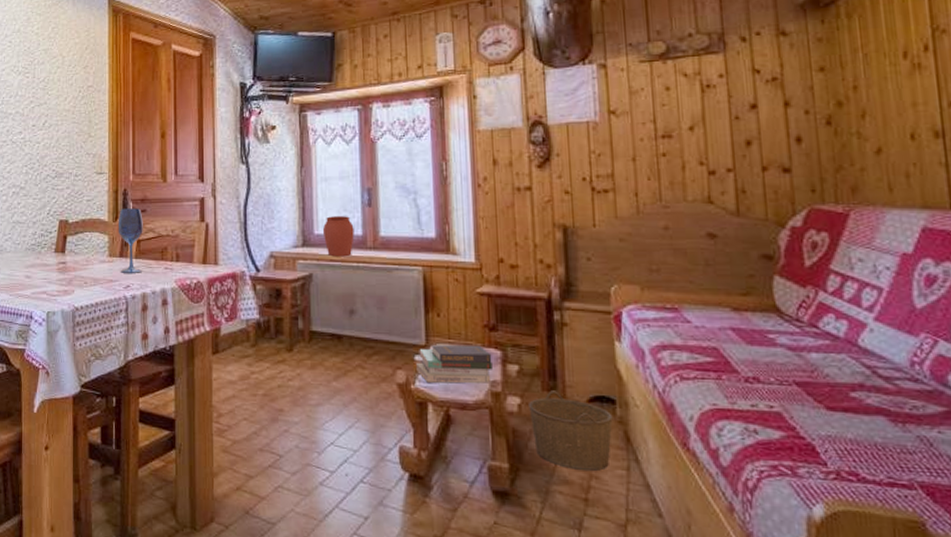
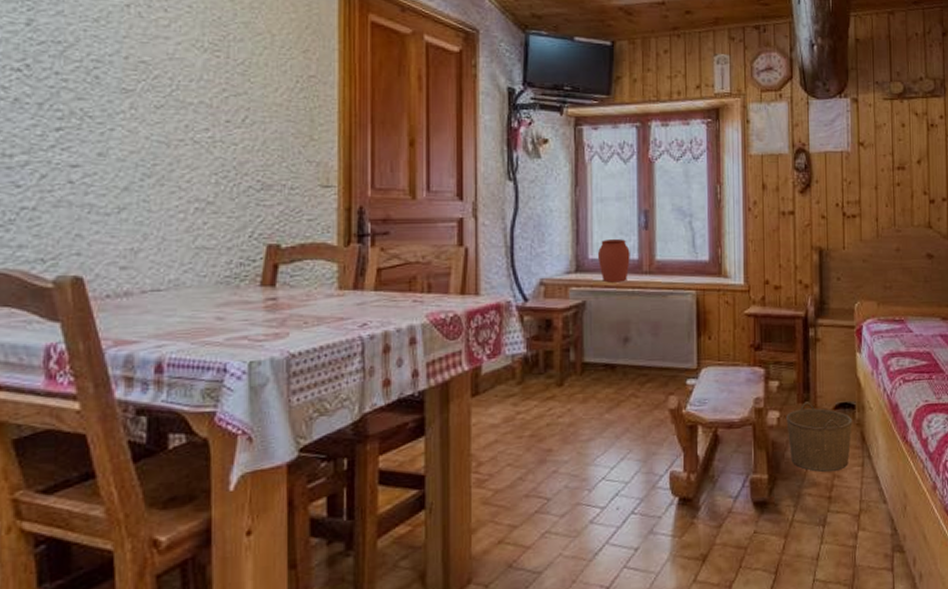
wineglass: present [118,208,143,273] -> none [350,230,385,309]
books: present [415,344,493,384] -> none [687,365,756,405]

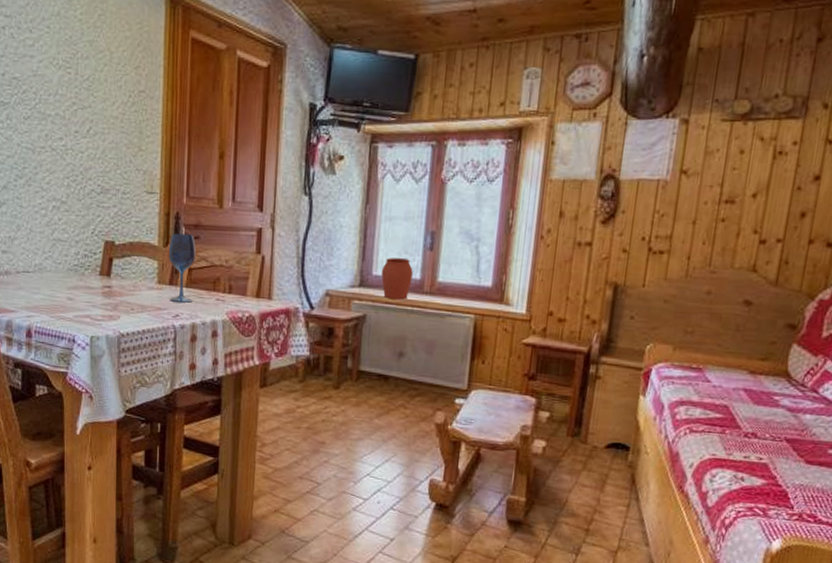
wineglass: none [350,230,385,309] -> present [168,233,196,303]
basket: present [786,402,853,472] -> none [551,436,625,507]

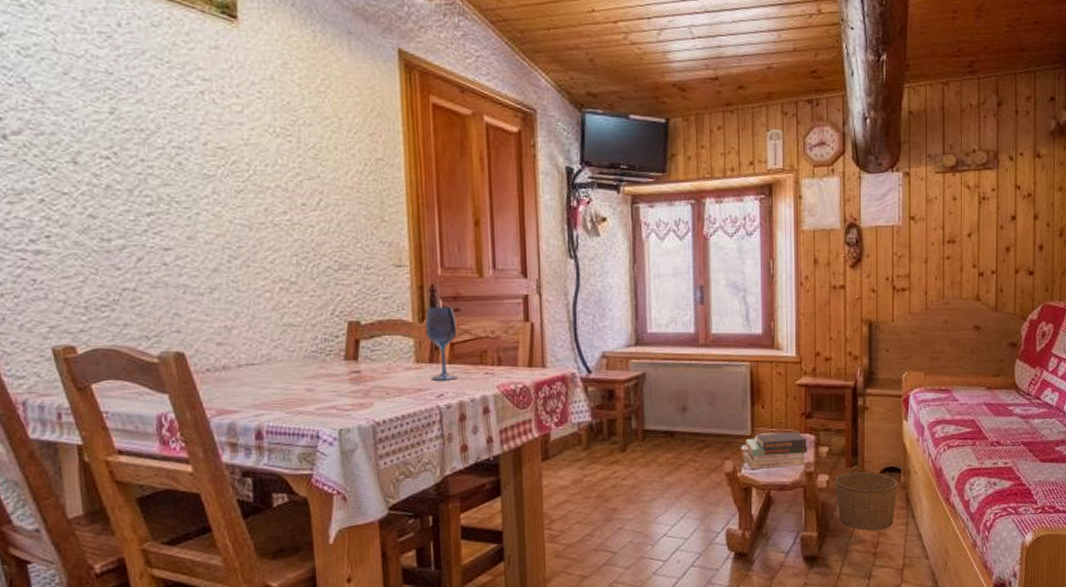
vase: present [381,258,413,300] -> none [655,314,687,355]
books: none [454,390,527,427] -> present [742,432,807,469]
basket: none [551,436,625,507] -> present [835,466,898,530]

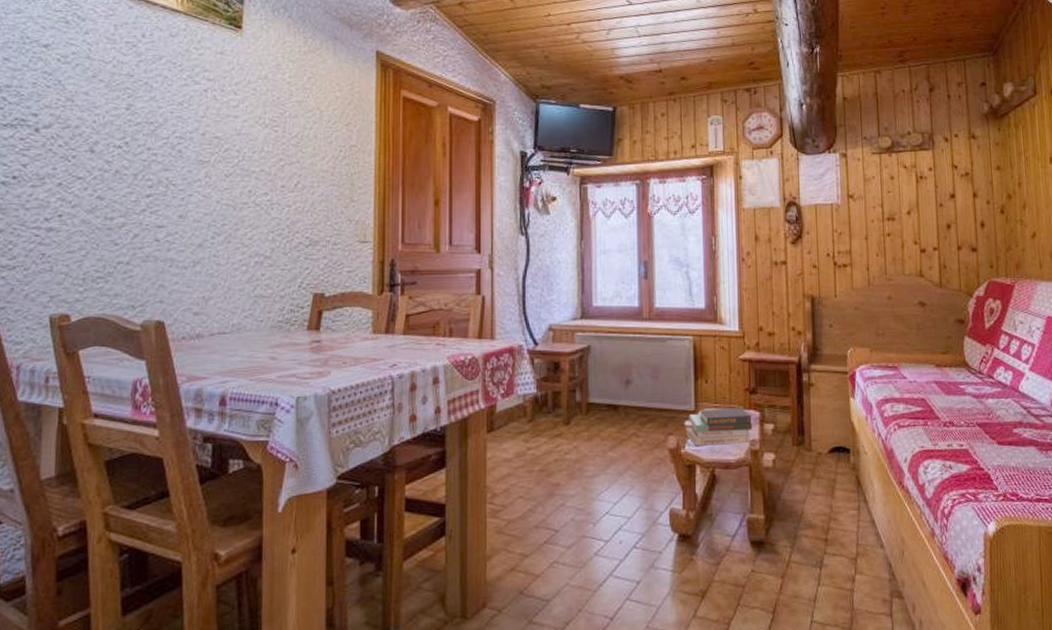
wineglass: present [425,307,457,381] -> none [383,280,413,351]
basket: present [835,466,898,530] -> none [782,445,848,514]

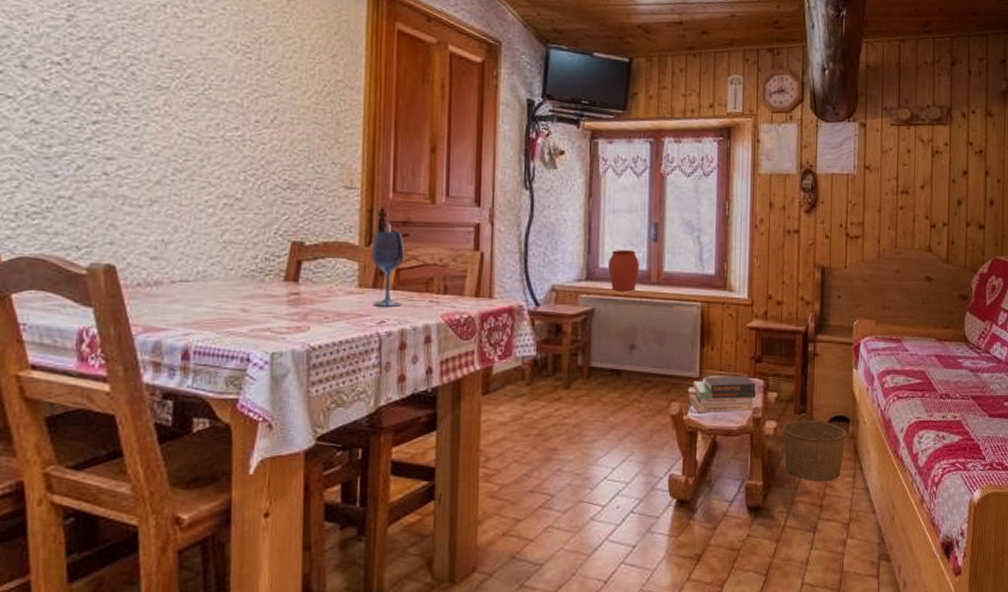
wineglass: none [383,280,413,351] -> present [371,231,404,307]
vase: none [601,288,631,329] -> present [607,250,639,292]
basket: none [782,445,848,514] -> present [783,414,846,481]

